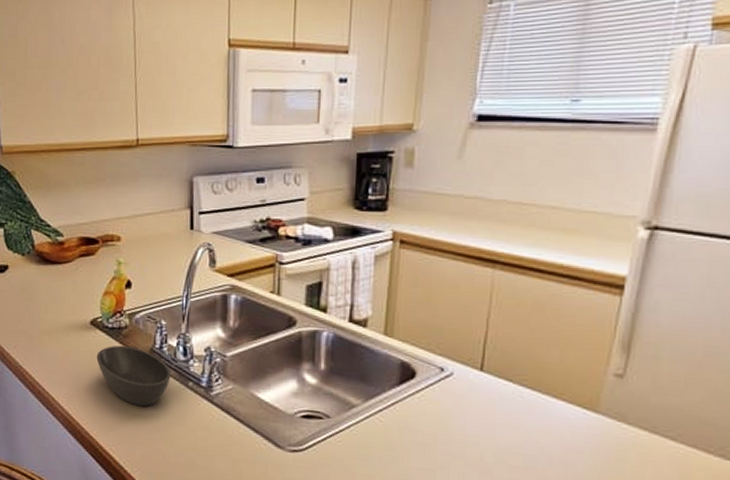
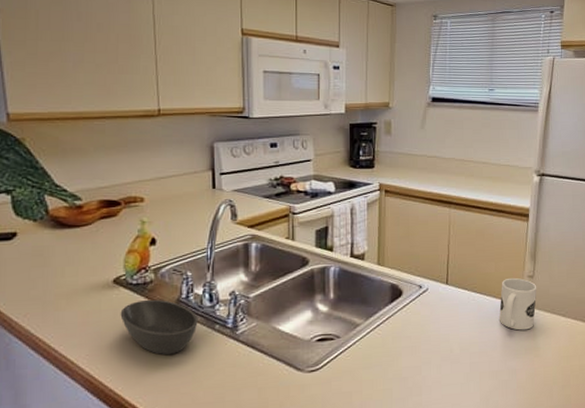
mug: none [560,373,629,450] -> present [499,277,537,331]

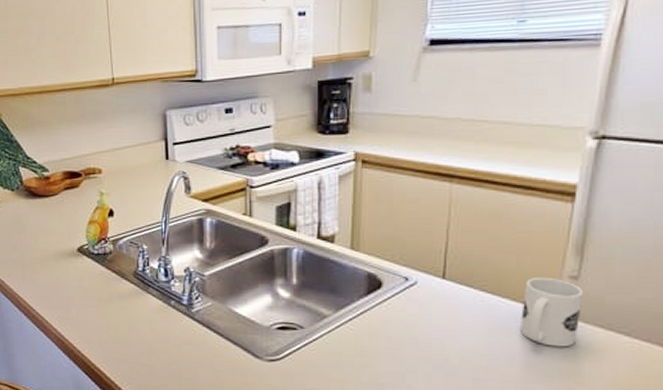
bowl: present [120,299,198,355] -> none [84,269,154,326]

